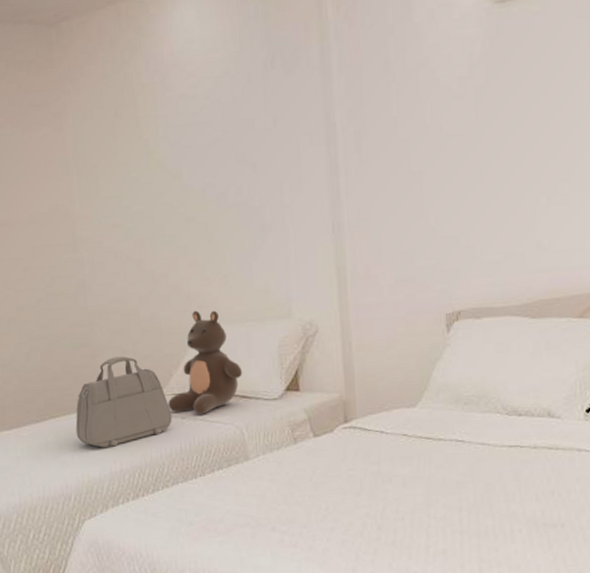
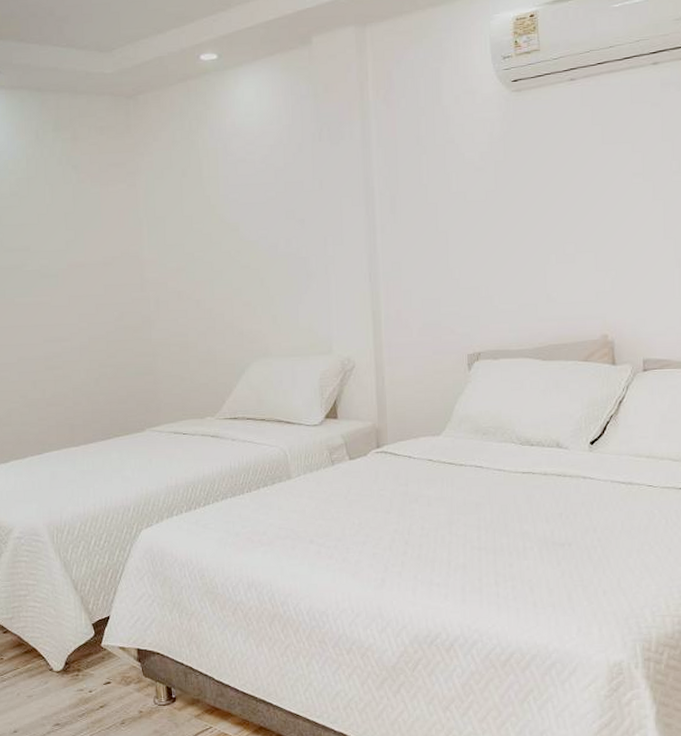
handbag: present [75,356,172,448] -> none [137,384,223,464]
teddy bear: present [168,310,243,415] -> none [220,345,288,437]

